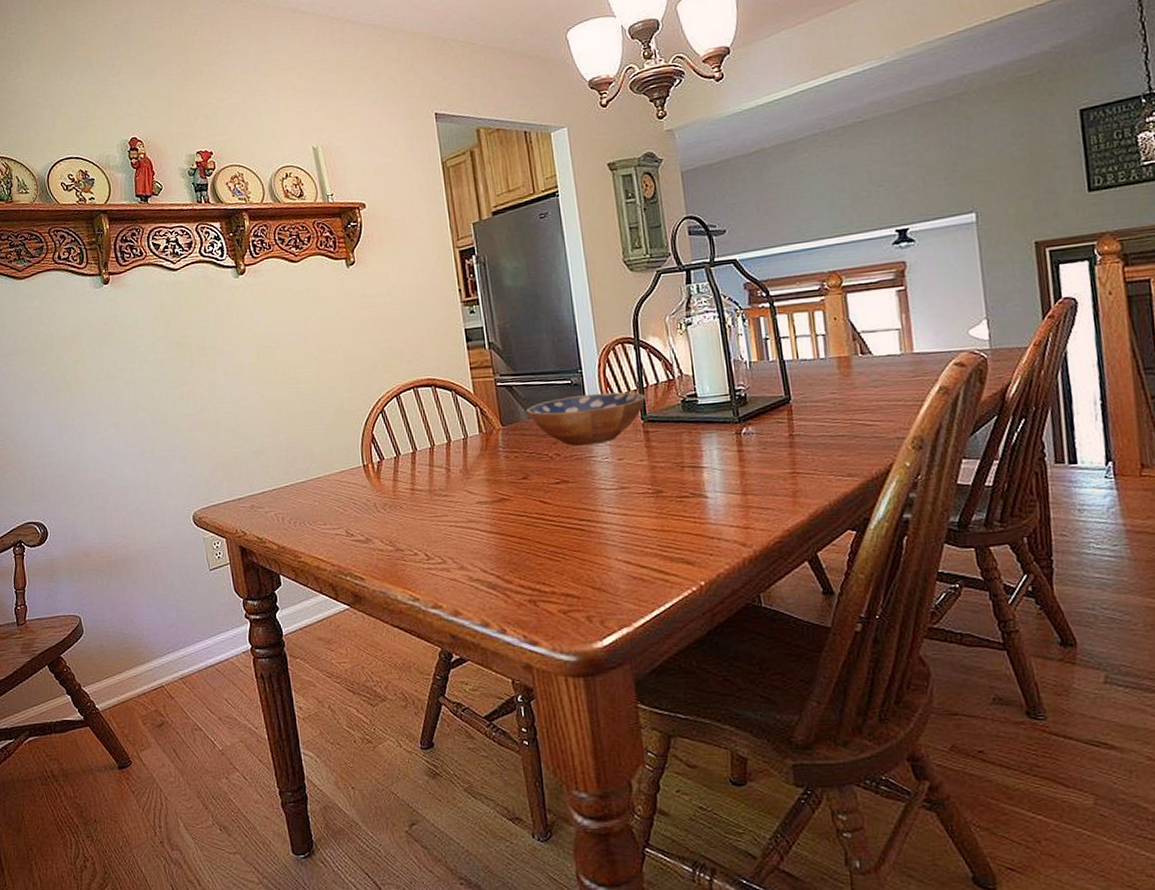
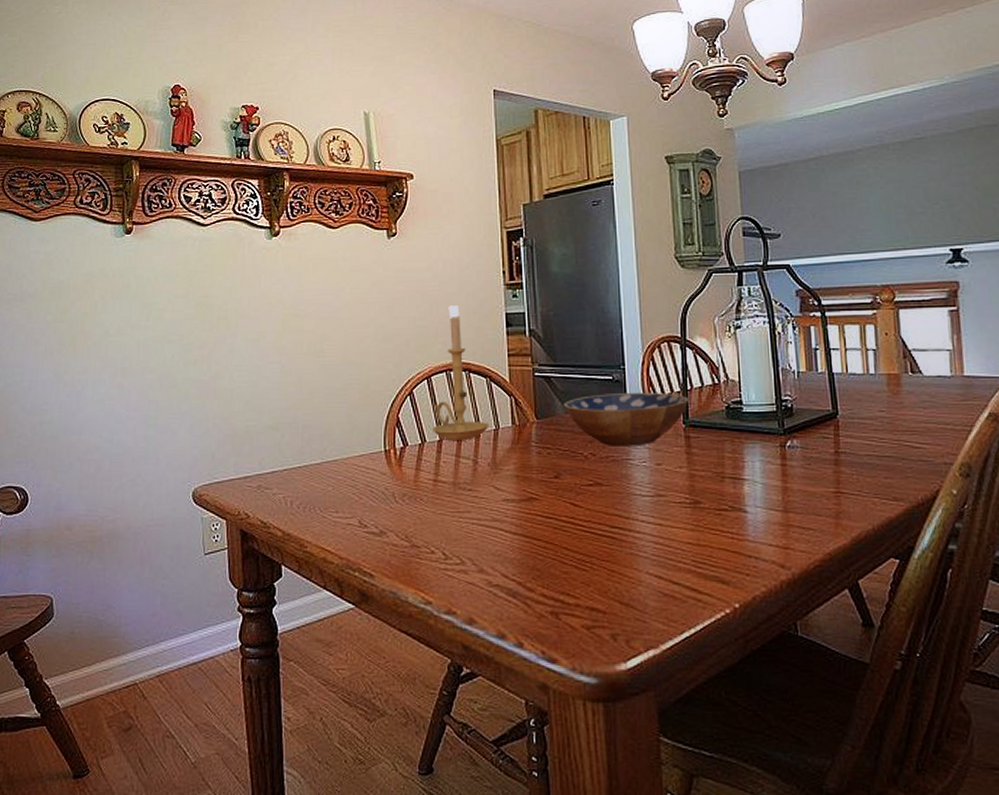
candle holder: none [405,325,458,452] -> present [433,305,489,440]

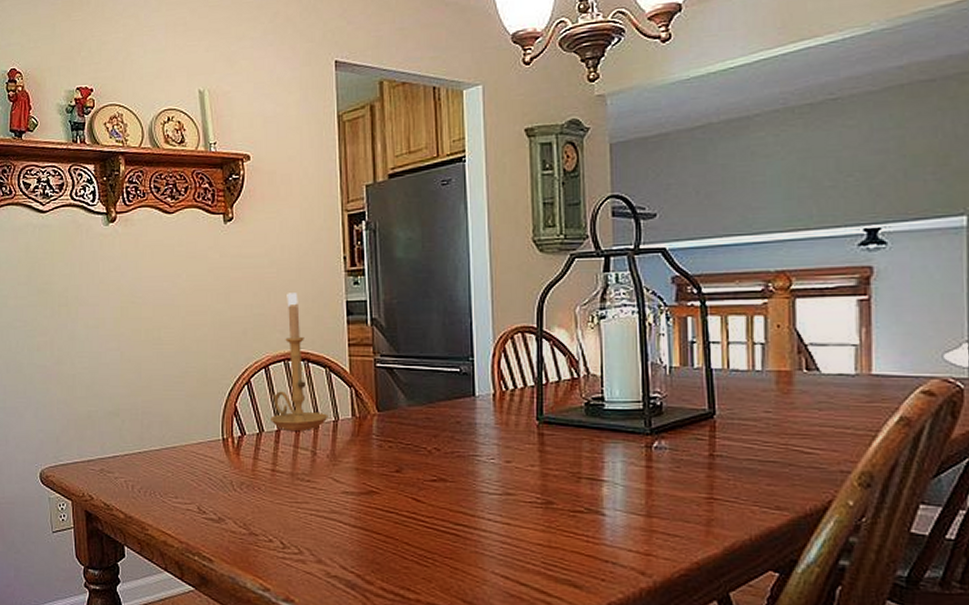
bowl: present [564,392,688,446] -> none [407,385,543,442]

